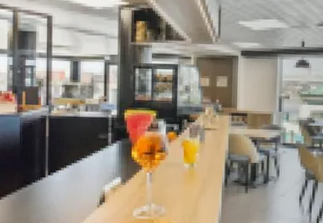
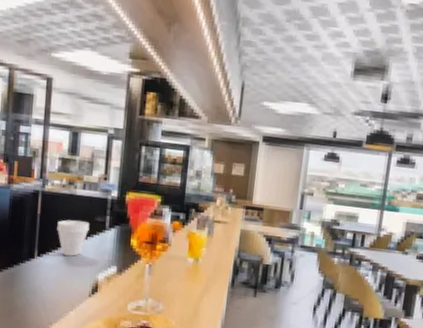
cup: none [64,139,94,172] -> present [57,219,90,257]

